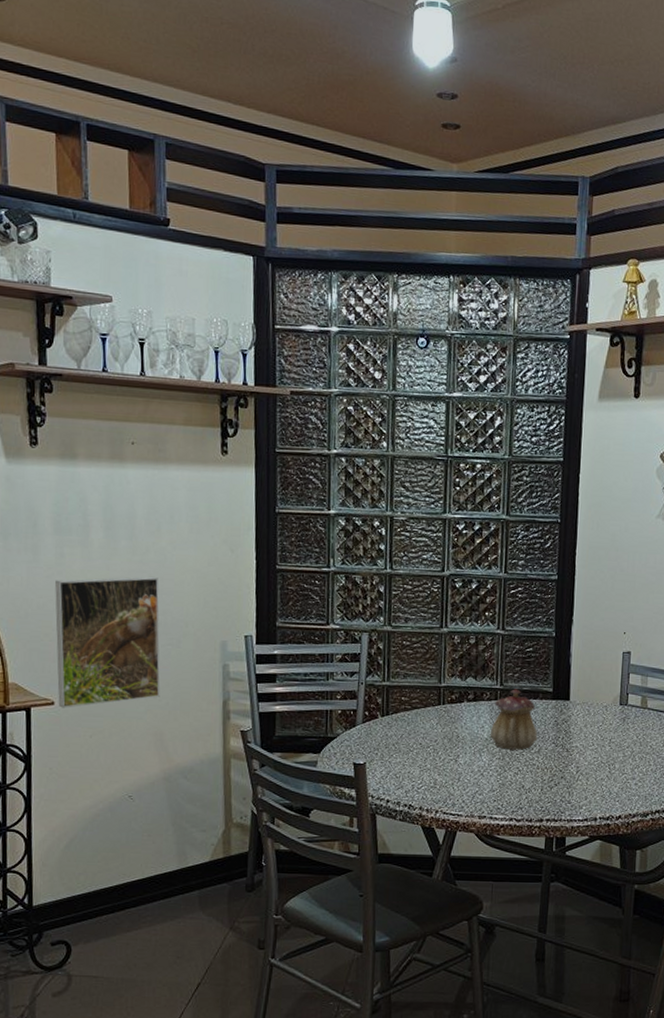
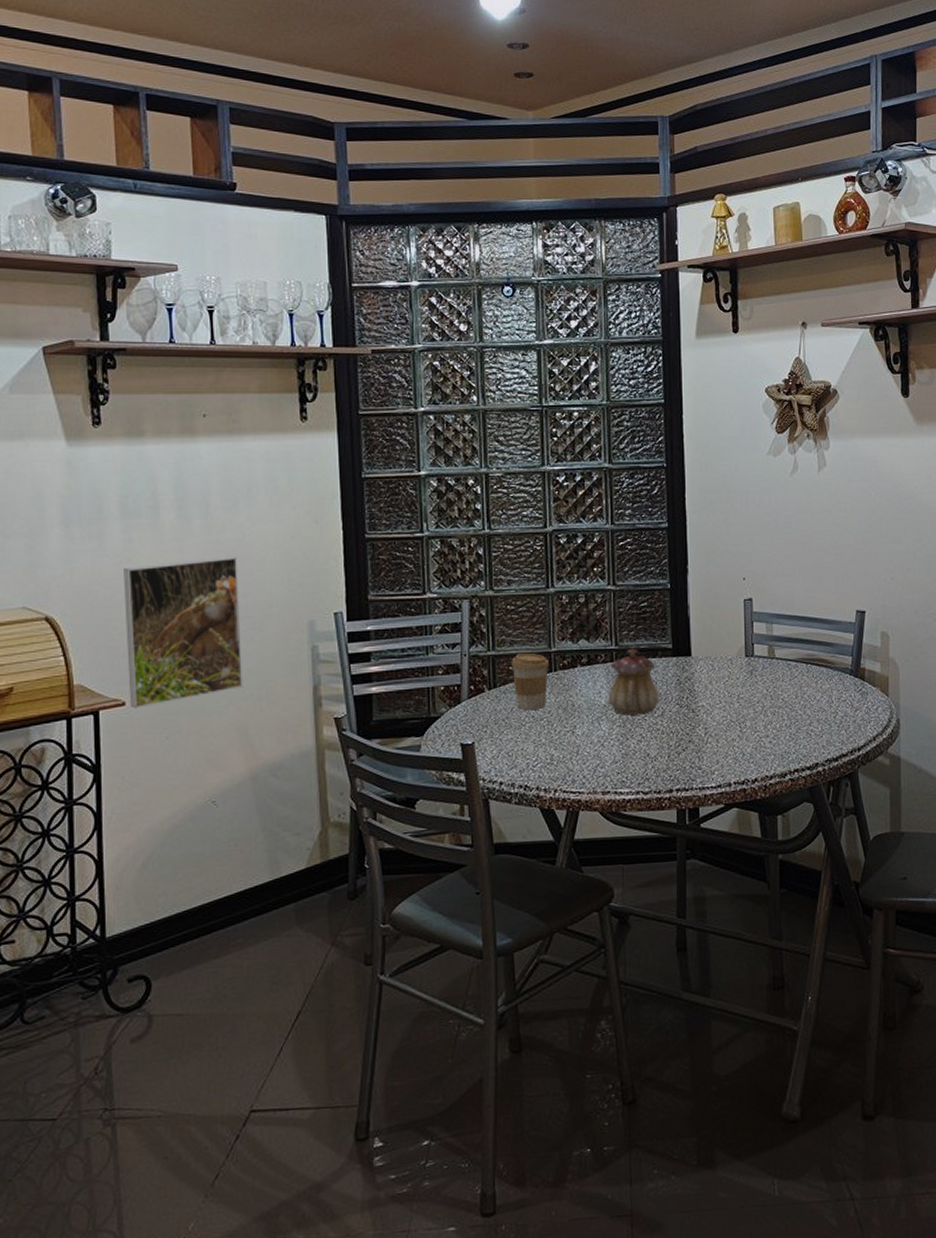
coffee cup: none [404,685,439,737] -> present [511,652,550,710]

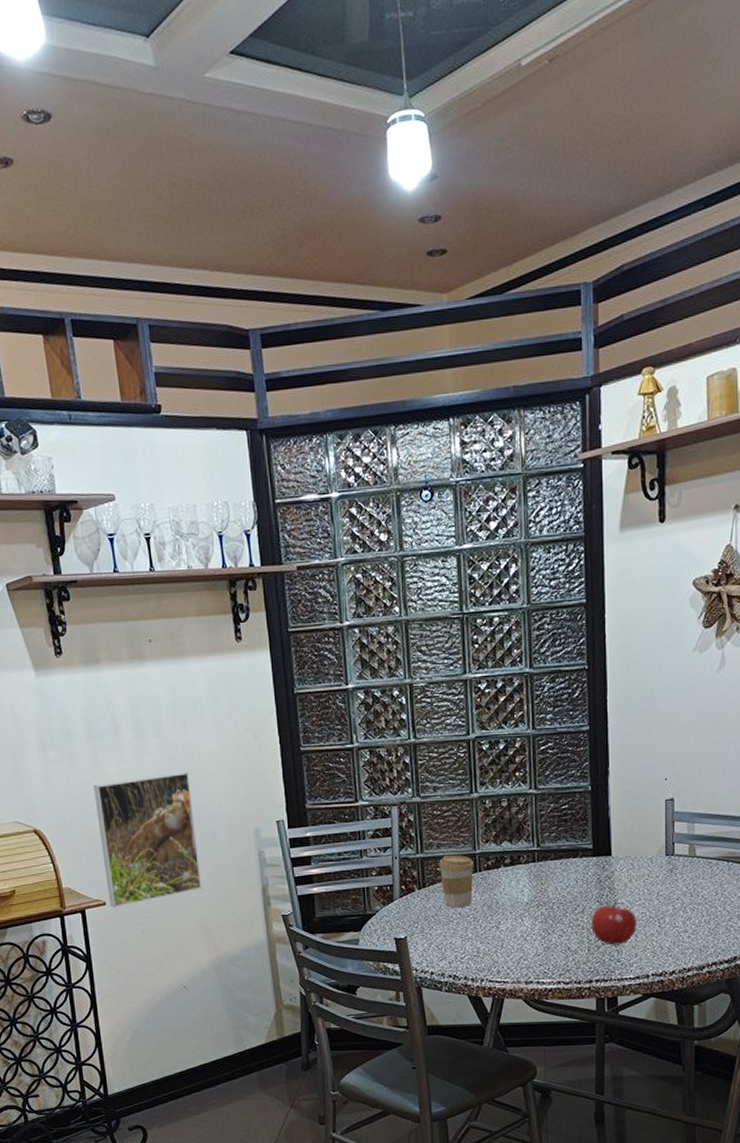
teapot: present [608,648,660,715] -> none [530,849,581,912]
fruit: none [671,703,718,751] -> present [591,900,637,945]

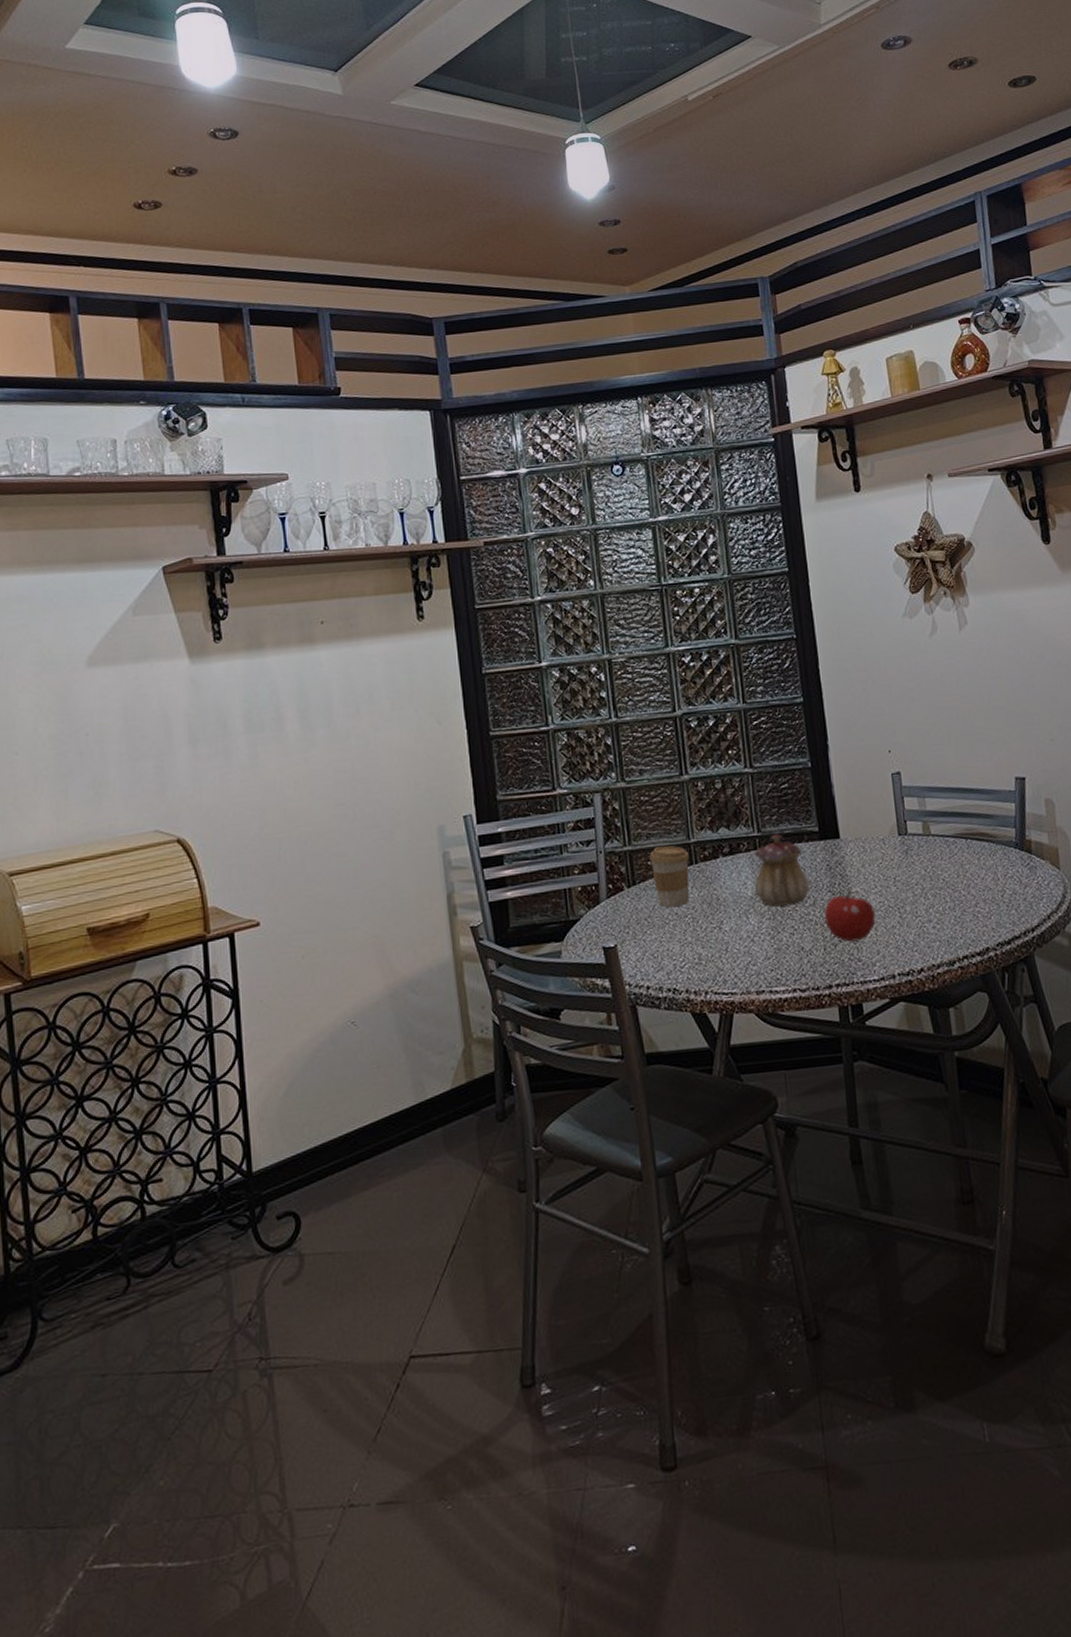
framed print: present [93,771,202,908] -> none [251,764,376,929]
teapot: none [530,849,581,912] -> present [754,833,811,907]

